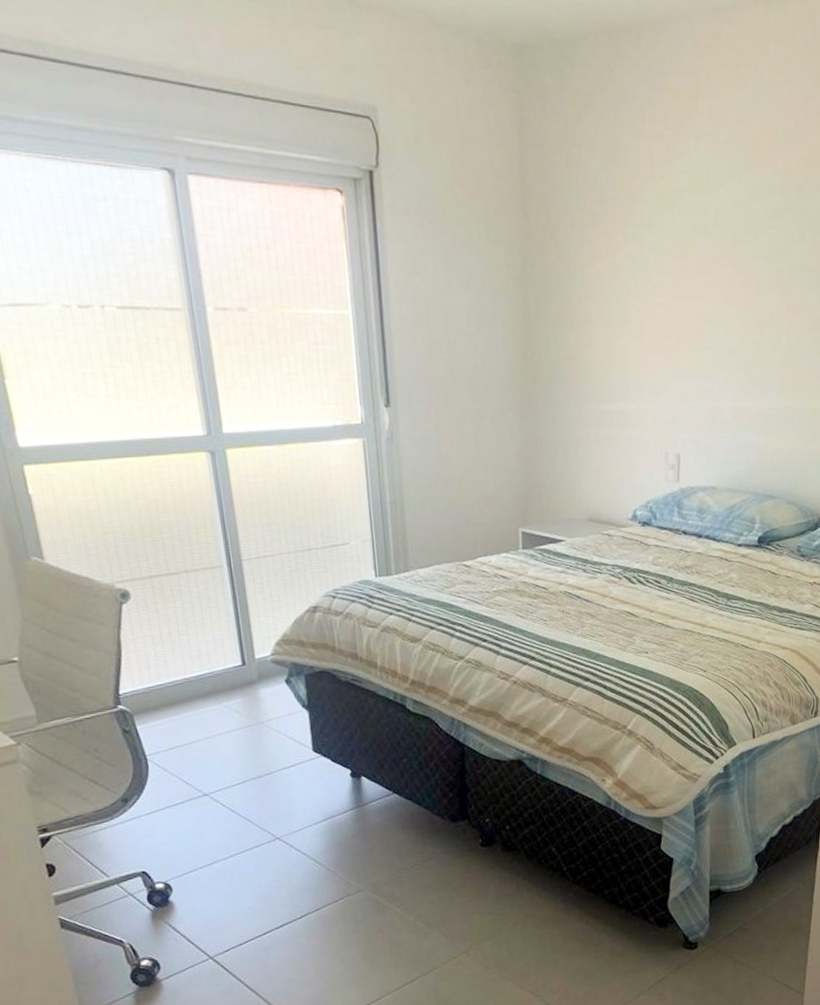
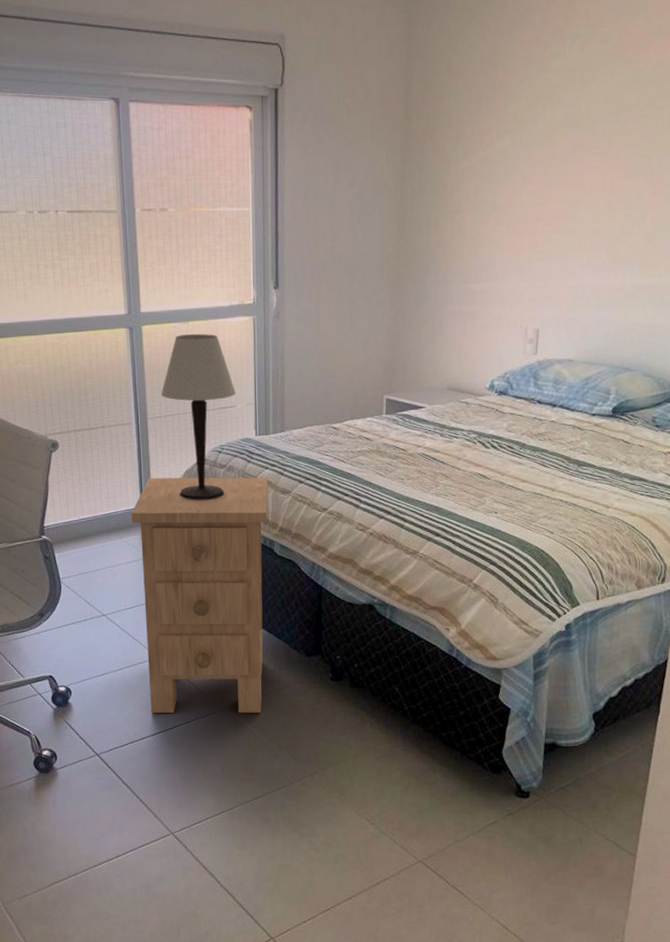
nightstand: none [230,624,405,903] -> present [131,477,268,714]
table lamp: none [256,458,348,655] -> present [160,333,236,501]

